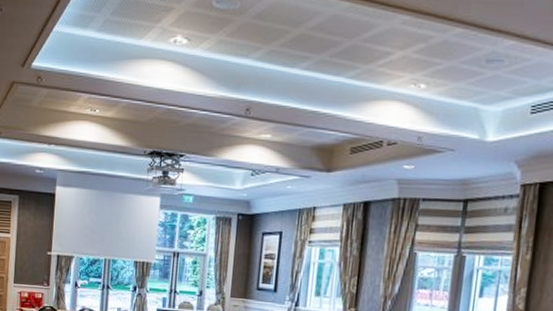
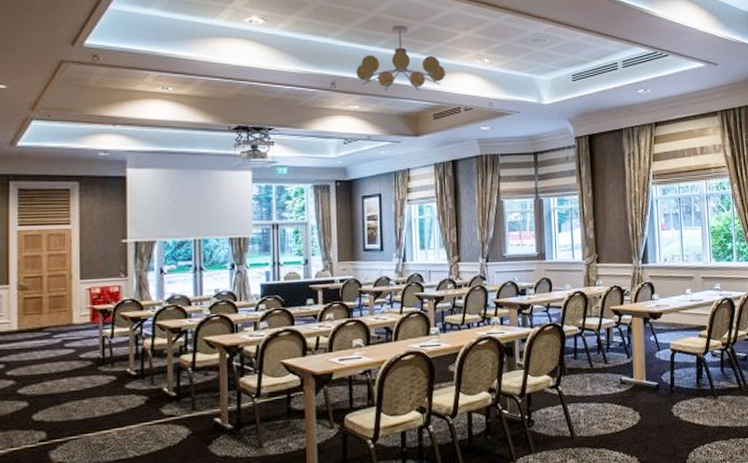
chandelier: none [272,44,372,120] -> present [356,25,445,91]

